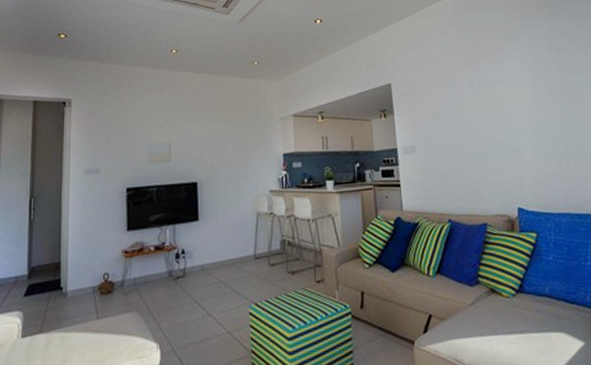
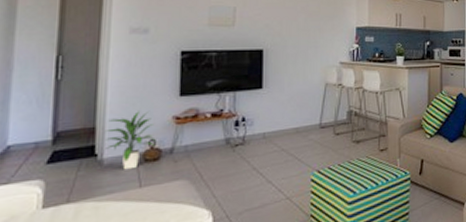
indoor plant: none [68,246,109,302] -> present [105,111,156,170]

